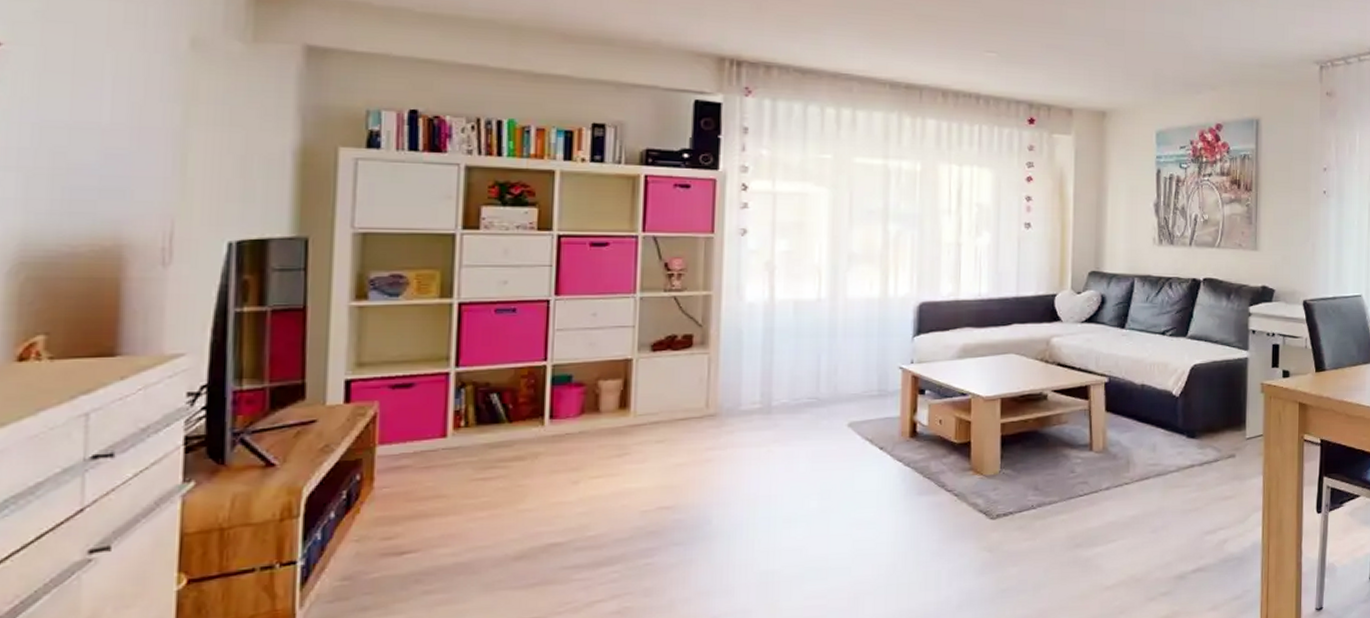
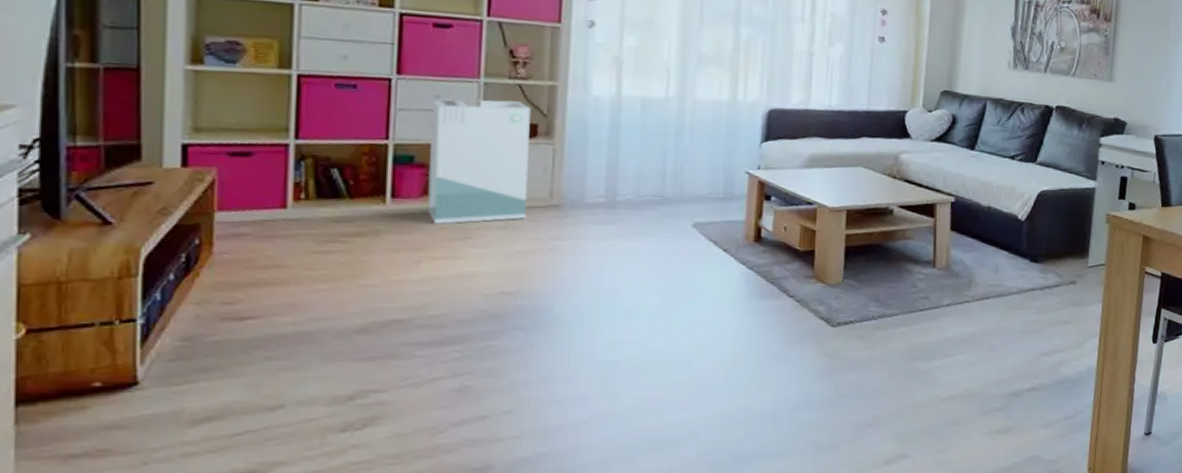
air purifier: none [585,313,687,442] -> present [427,98,532,224]

